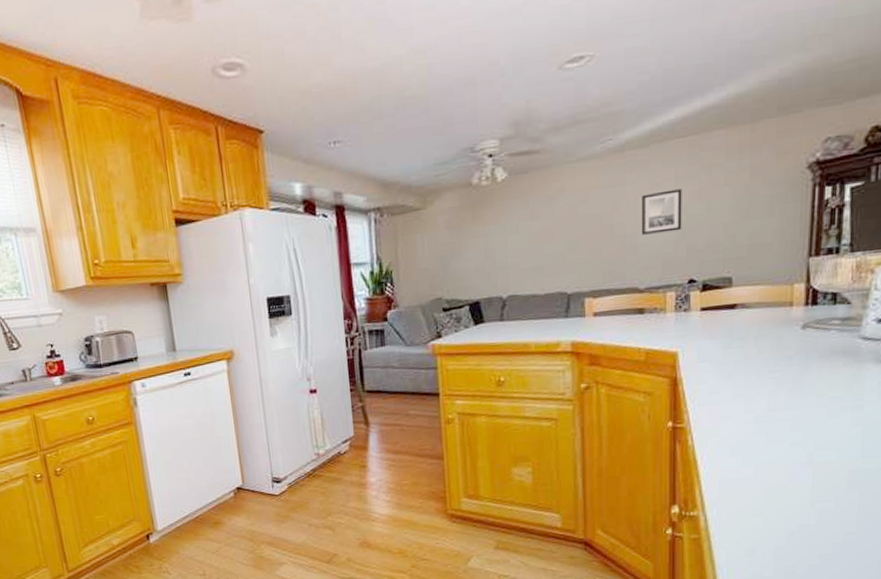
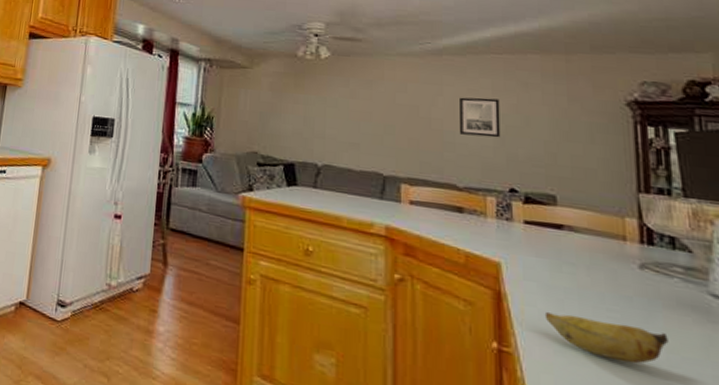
banana: none [714,380,819,413] -> present [544,311,669,364]

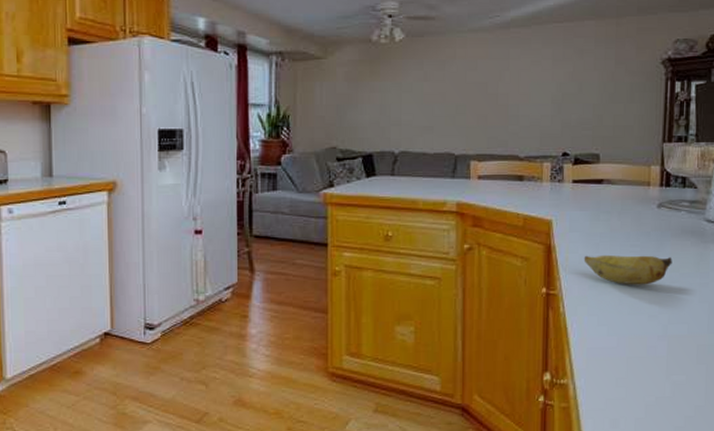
wall art: present [458,97,501,138] -> none [522,68,558,107]

